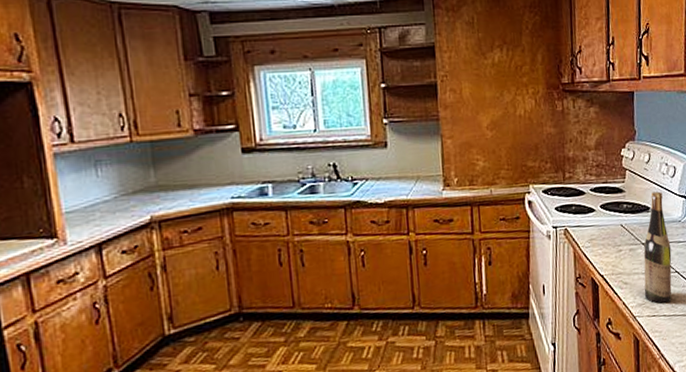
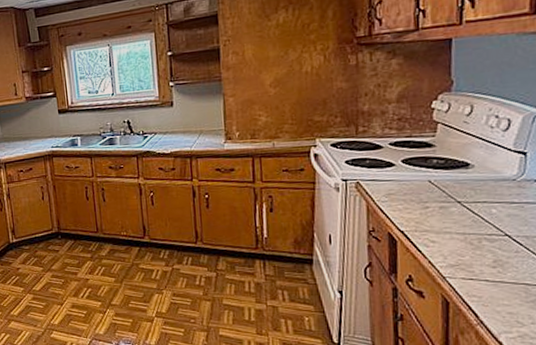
wine bottle: present [643,191,672,303] -> none [458,146,500,267]

